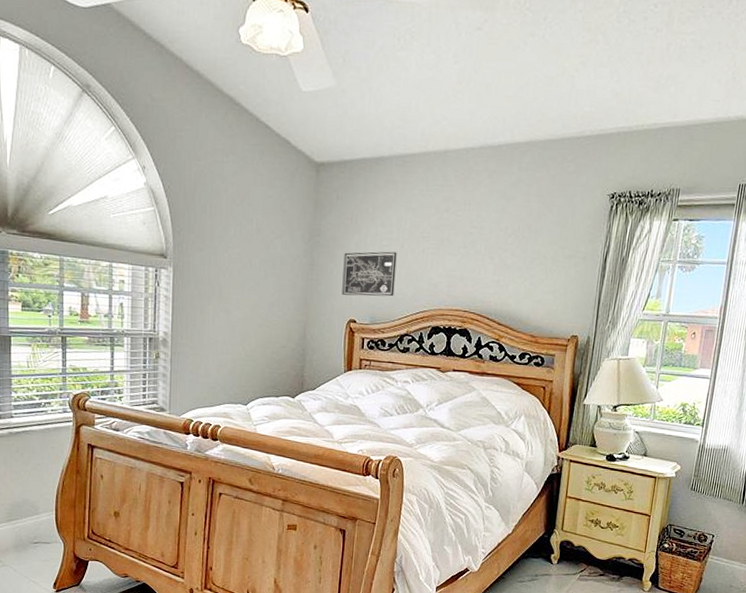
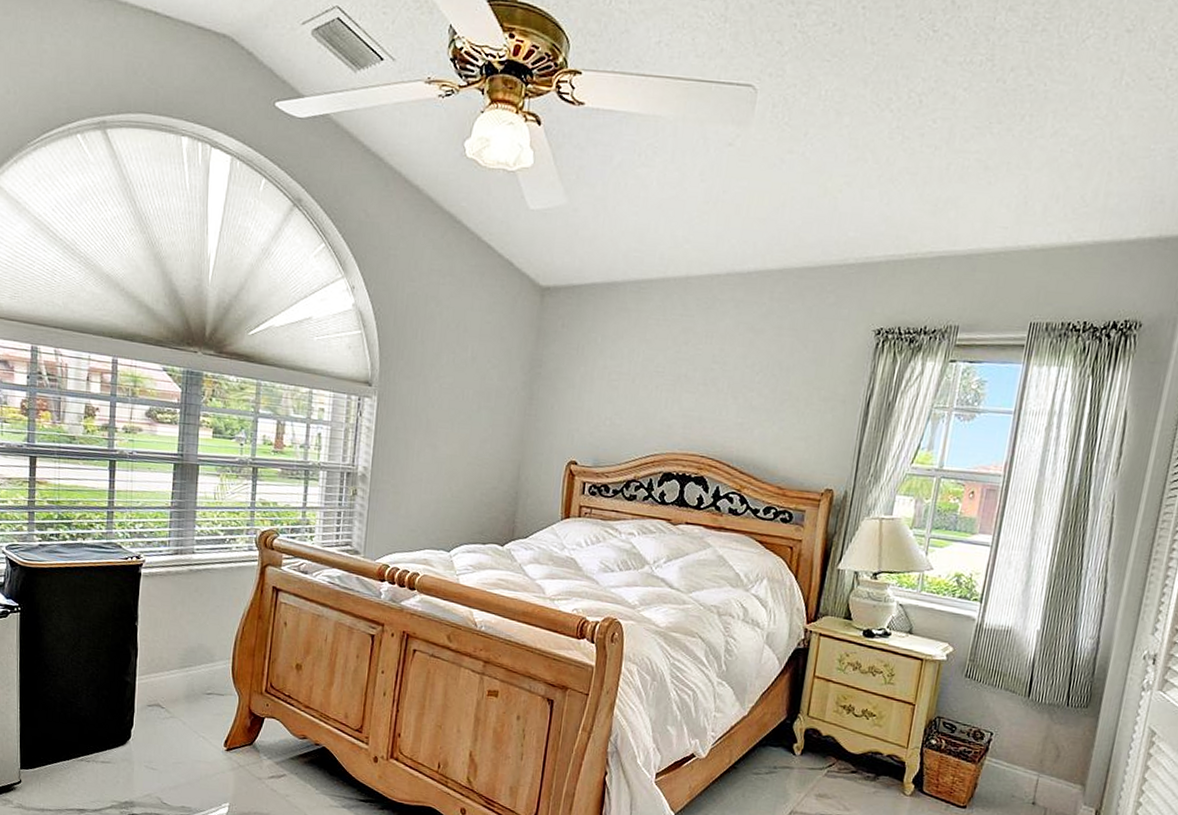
wall art: present [342,251,397,297] -> none [562,386,627,437]

